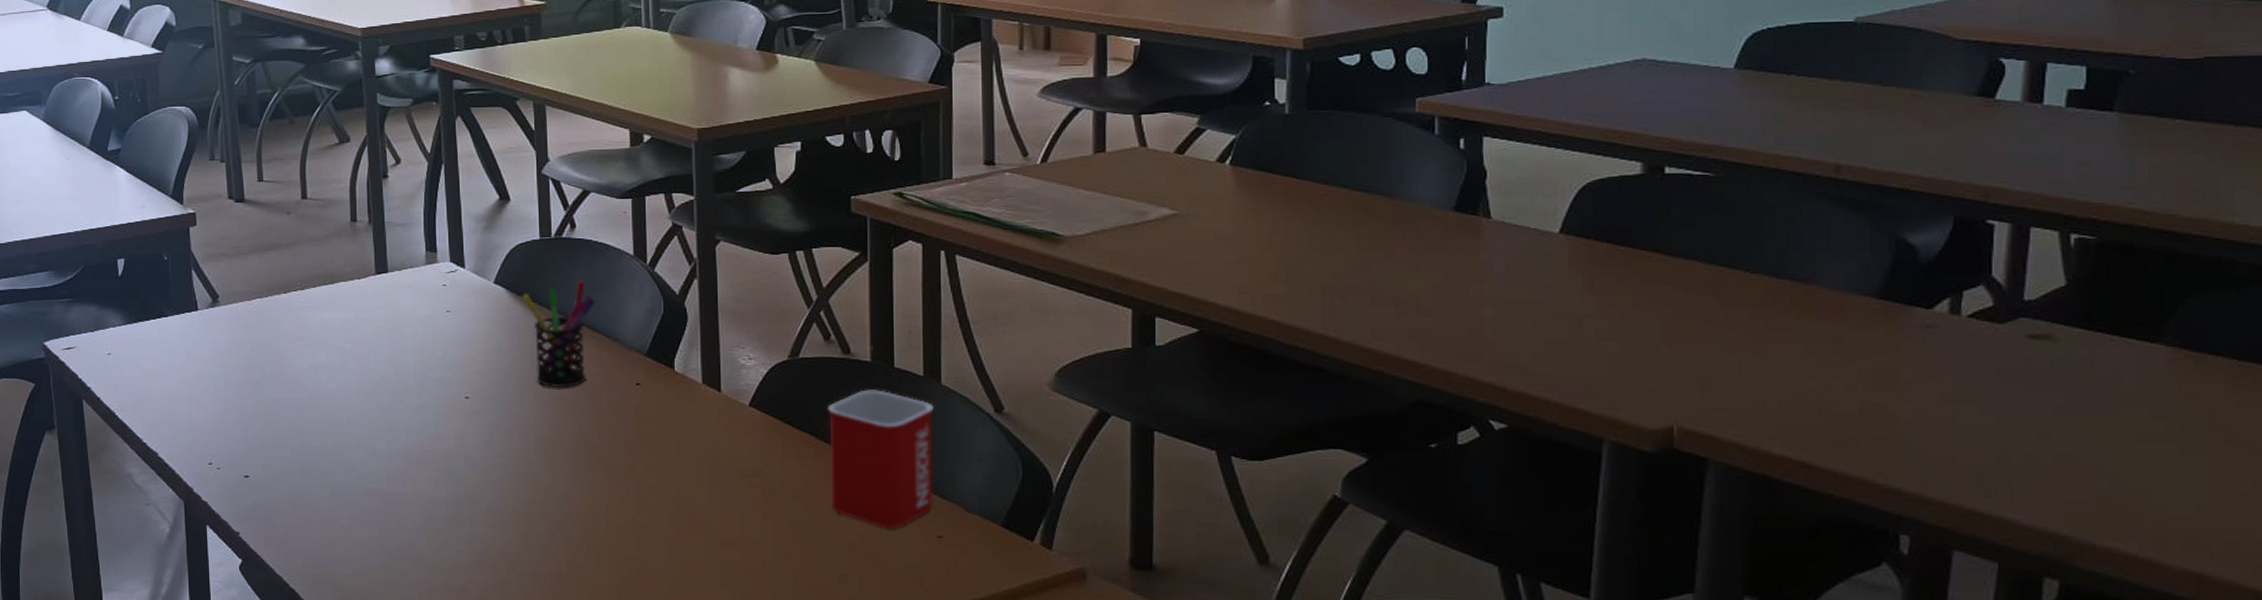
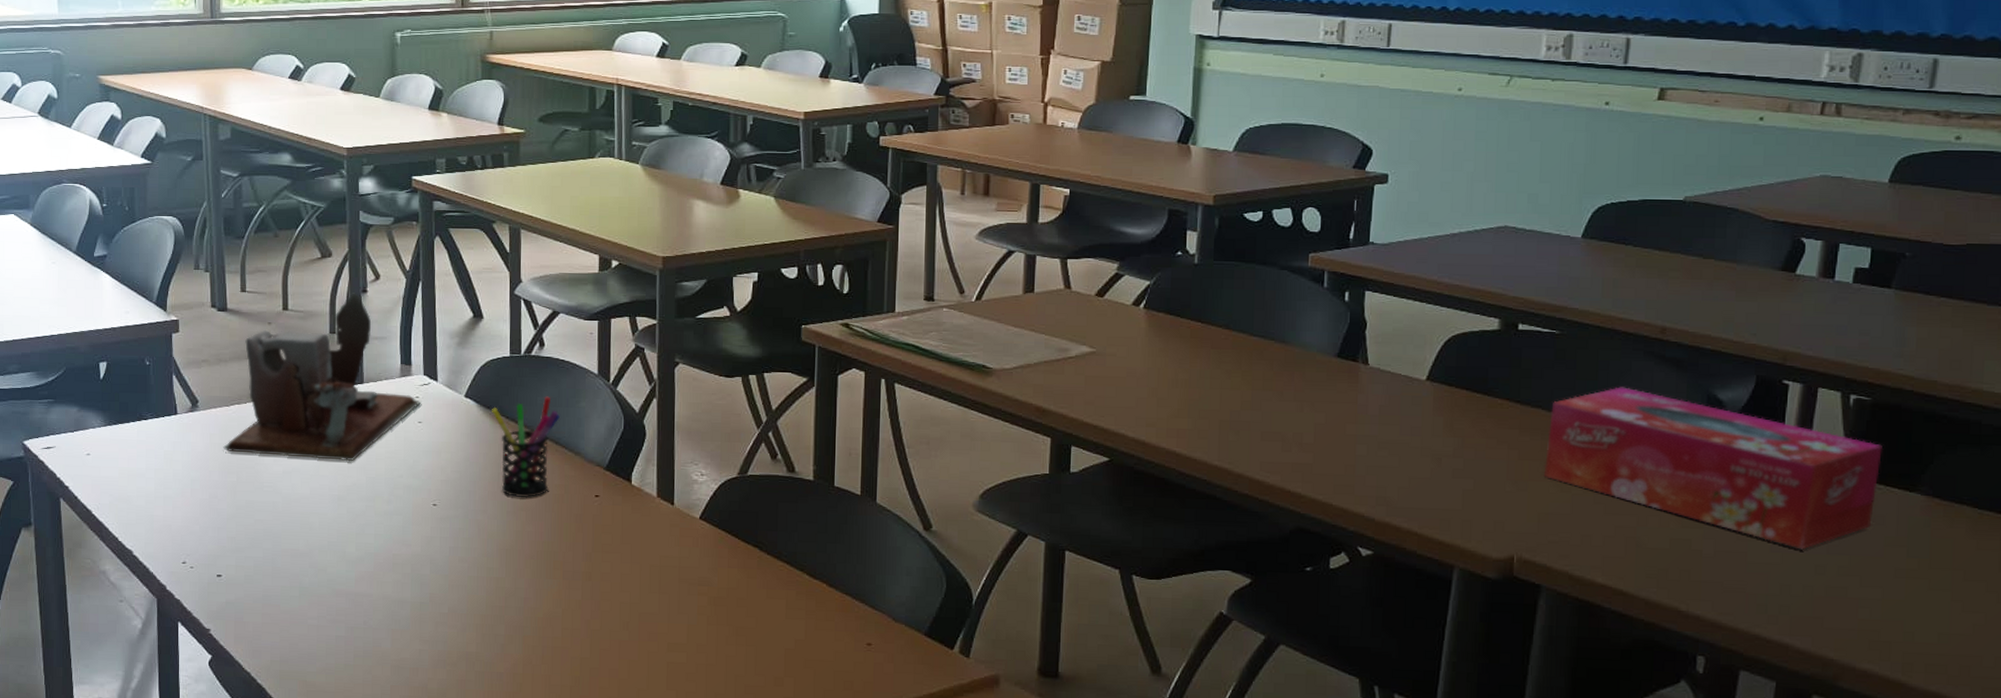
desk organizer: none [246,178,448,355] -> present [223,293,421,462]
mug: present [827,389,934,528] -> none [772,506,869,636]
tissue box: none [1705,233,2114,412] -> present [1545,387,1883,550]

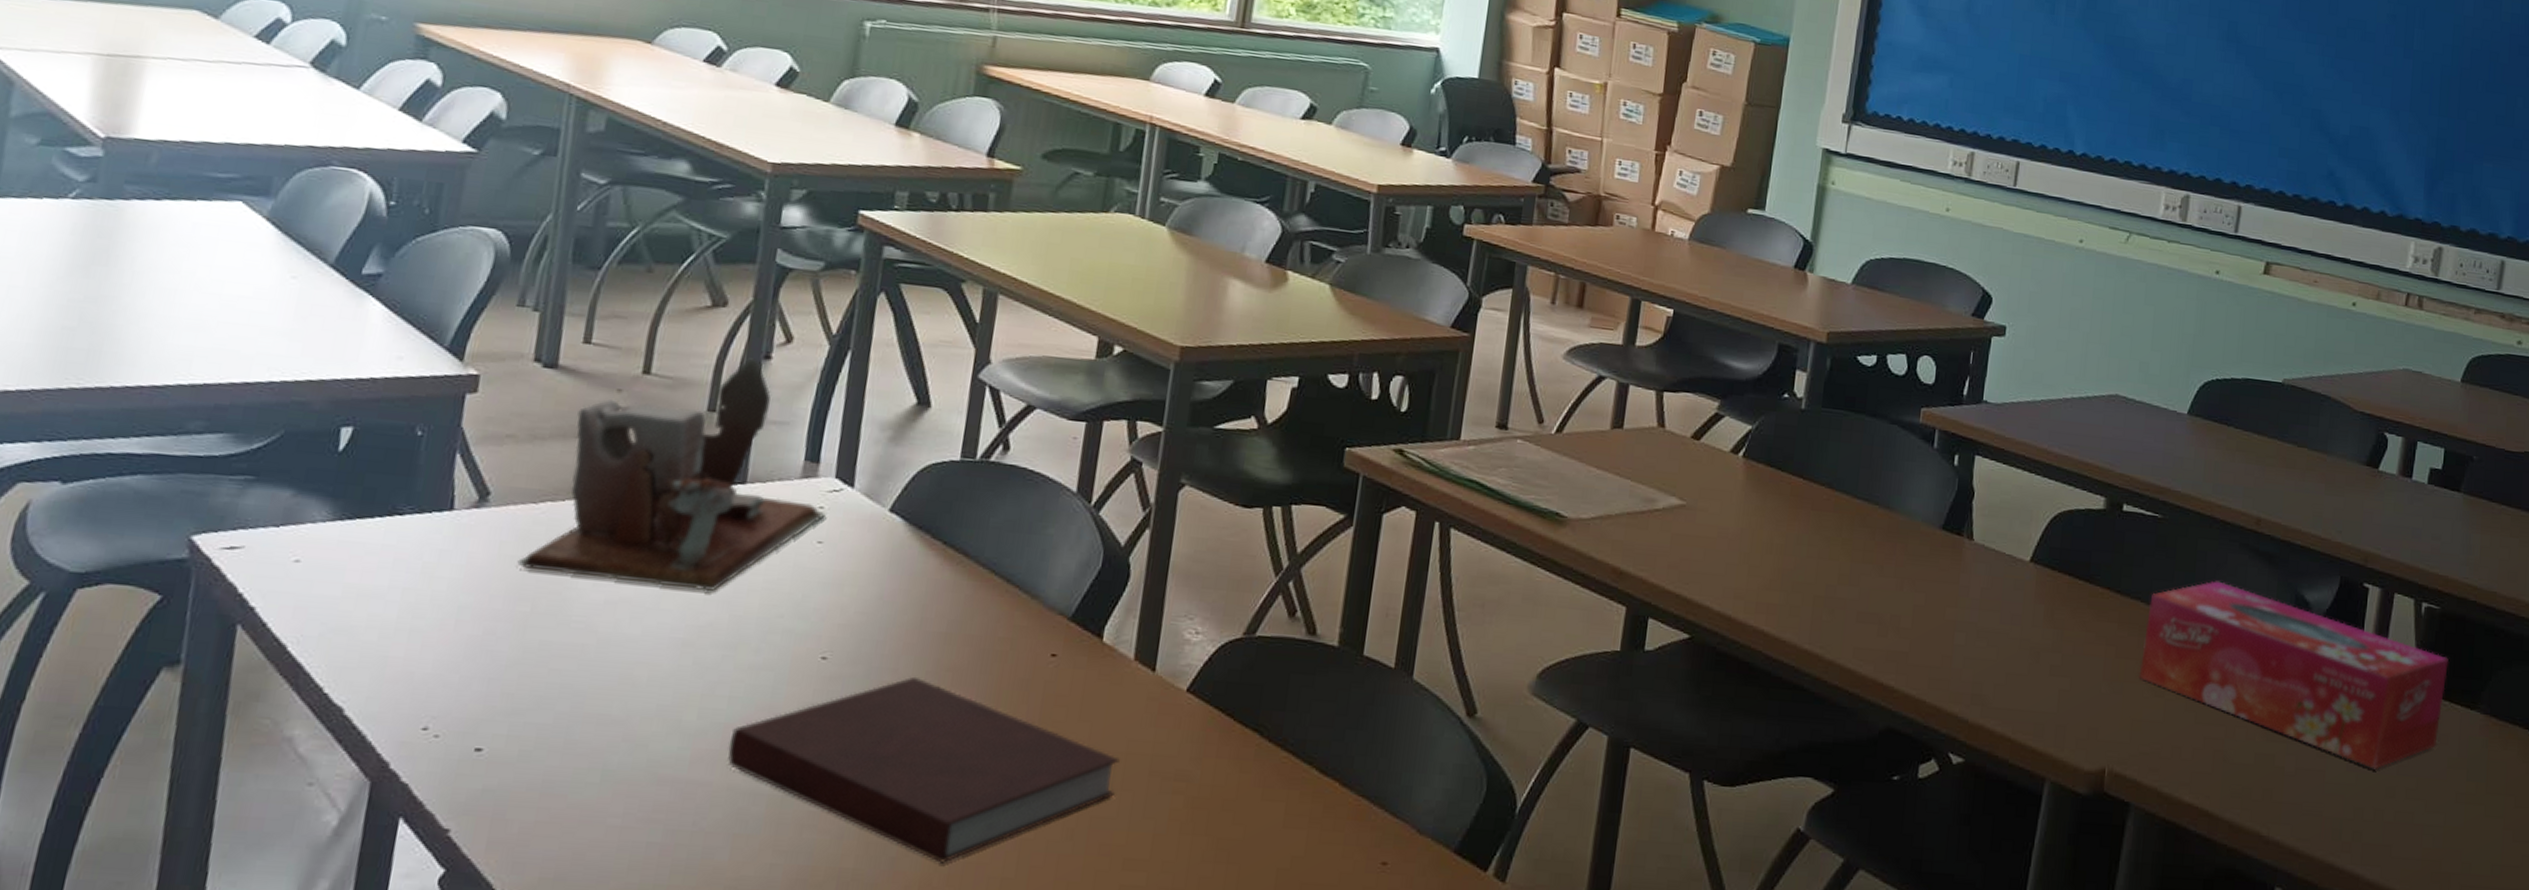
notebook: none [379,515,656,648] -> present [728,676,1120,863]
pen holder: present [492,396,560,498] -> none [922,517,1018,655]

